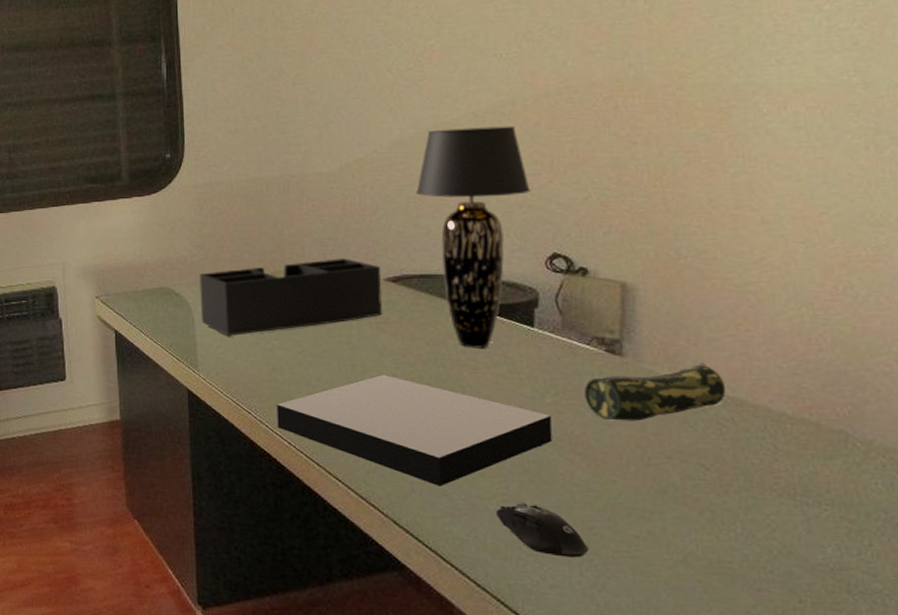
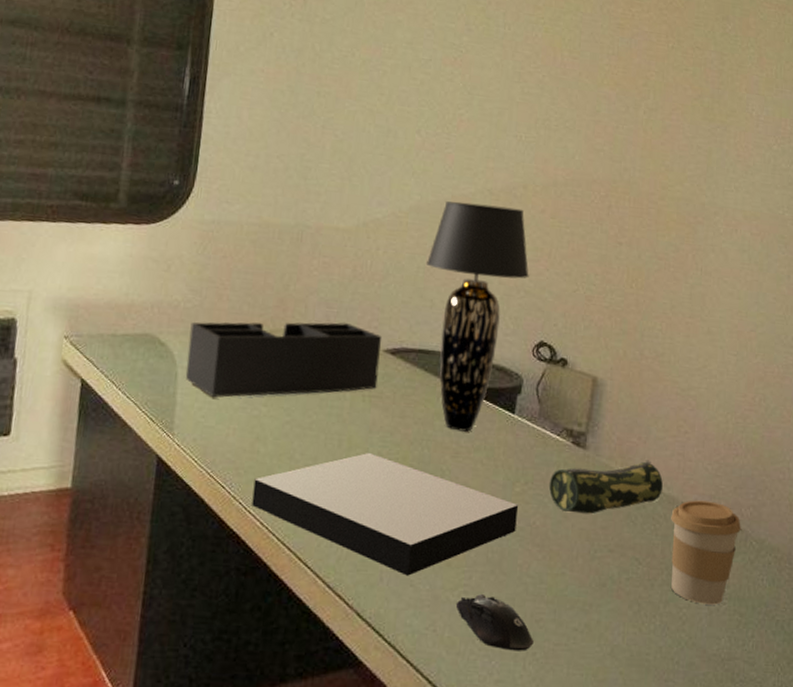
coffee cup: none [740,401,838,512] -> present [671,500,741,605]

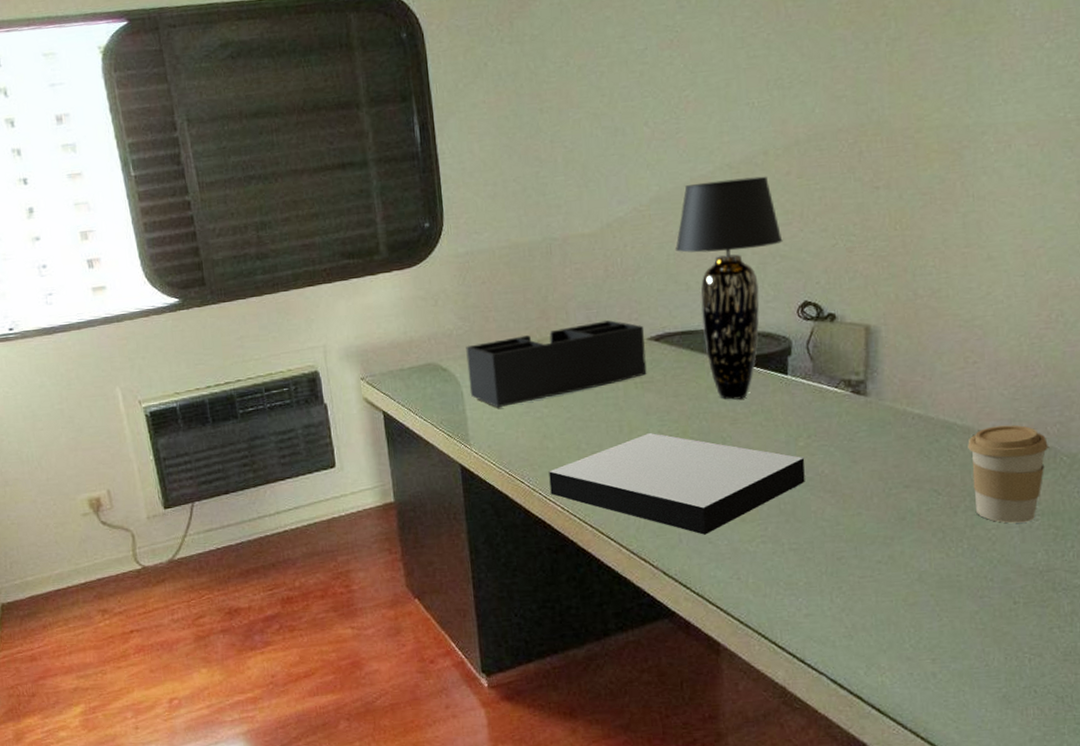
computer mouse: present [456,594,534,651] -> none [755,542,838,588]
pencil case: present [549,460,663,514] -> none [833,396,955,457]

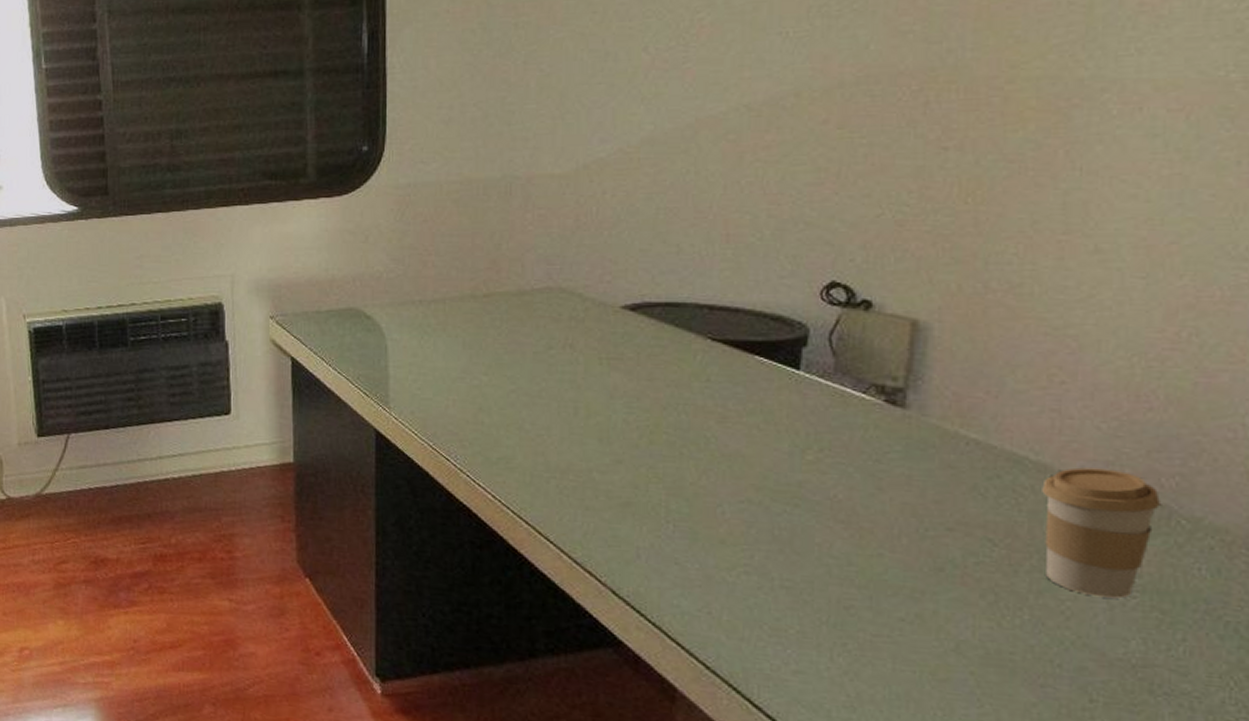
desk organizer: present [466,320,647,408] -> none [395,280,618,369]
book: present [549,432,805,535] -> none [481,419,813,553]
table lamp: present [676,176,783,400] -> none [668,123,810,393]

